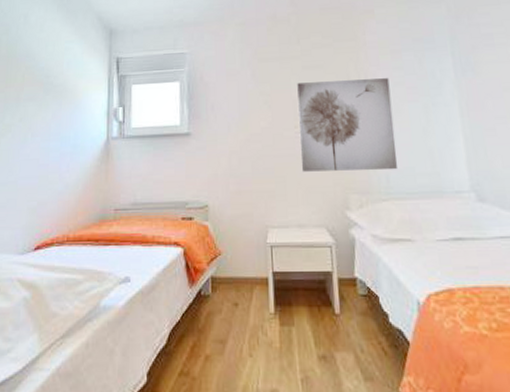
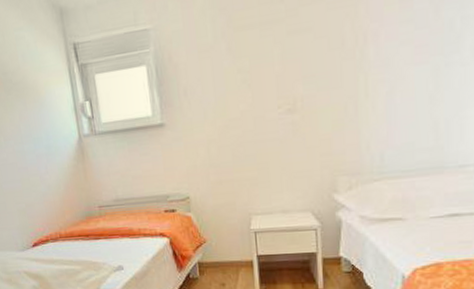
wall art: present [297,78,398,172] -> none [281,36,395,157]

